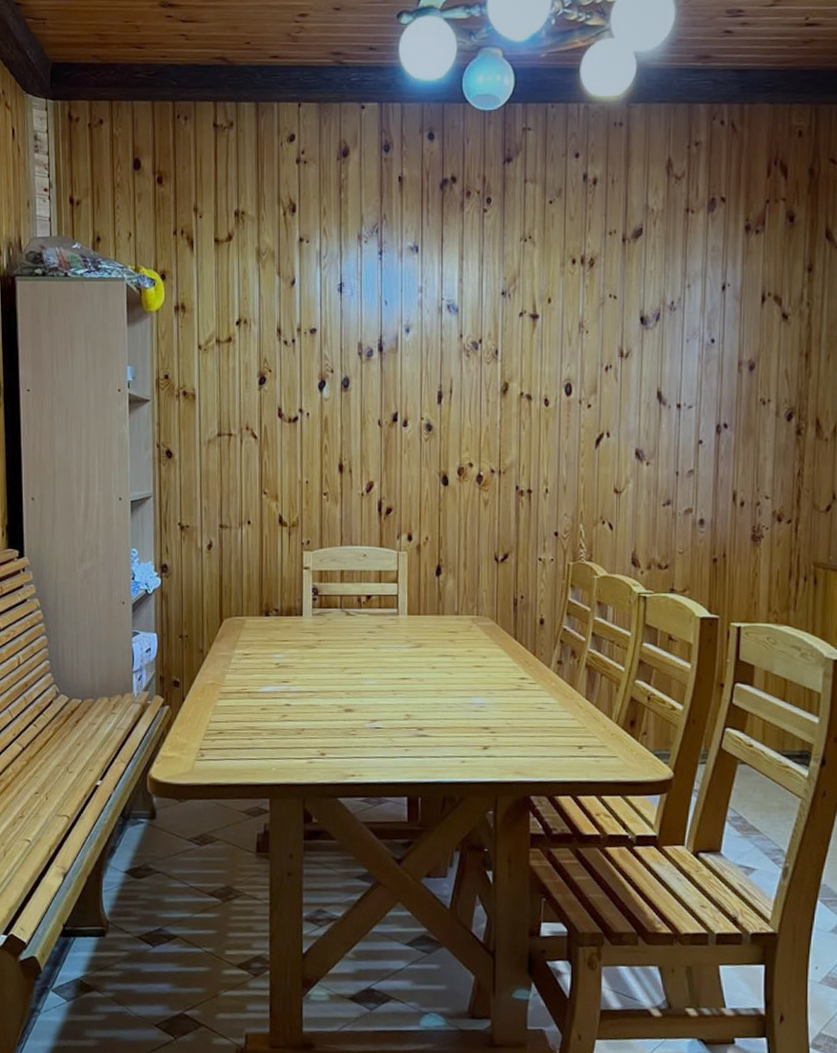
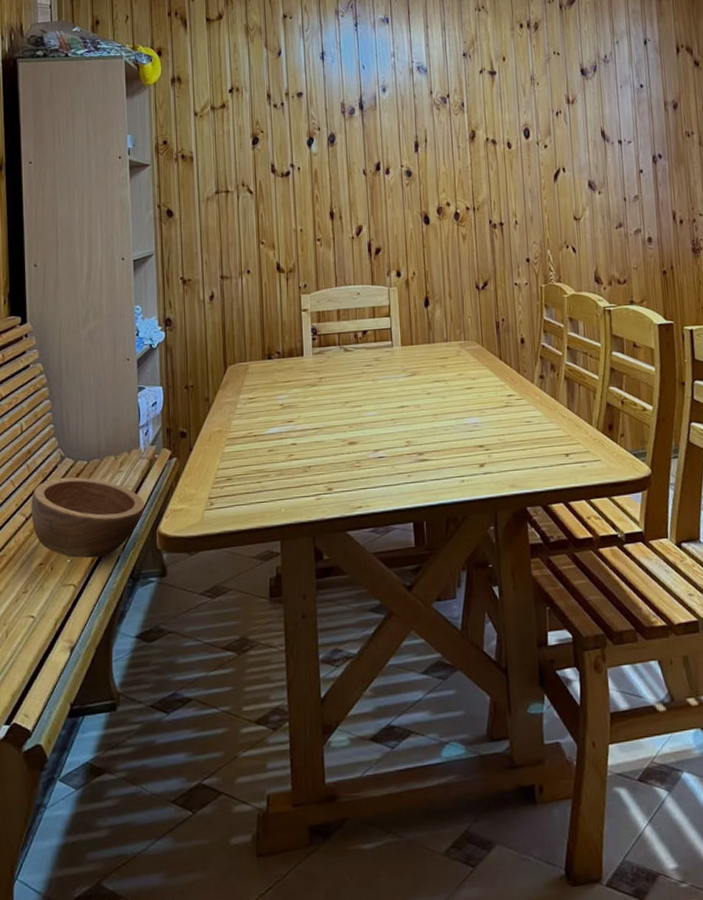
wooden bowl: none [28,713,136,794] -> present [31,477,144,560]

